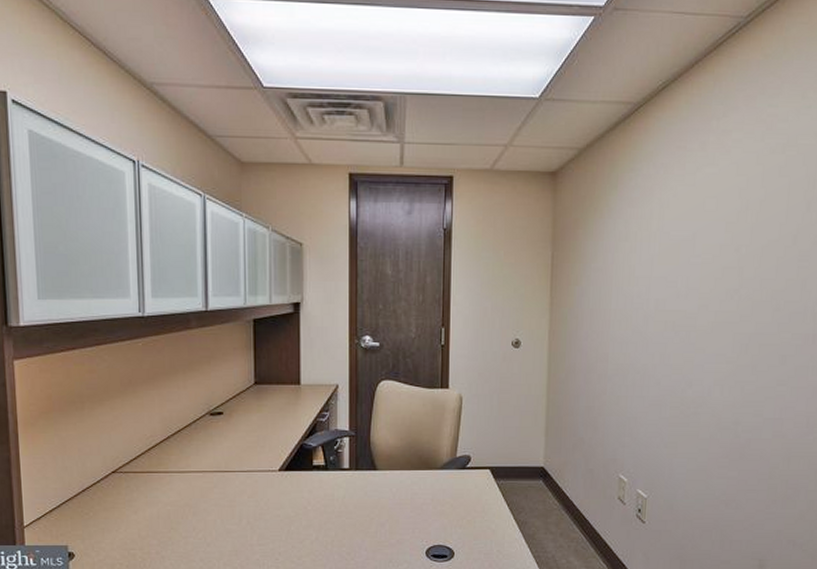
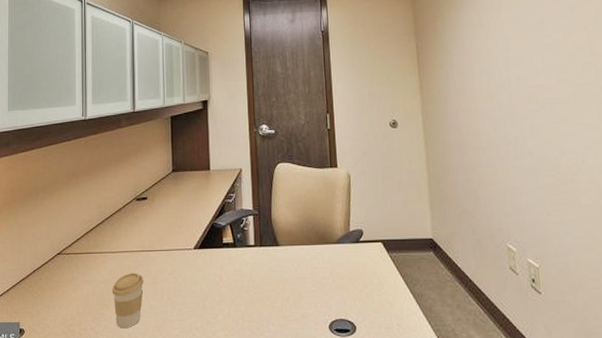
coffee cup: none [180,494,219,553] -> present [111,273,144,329]

